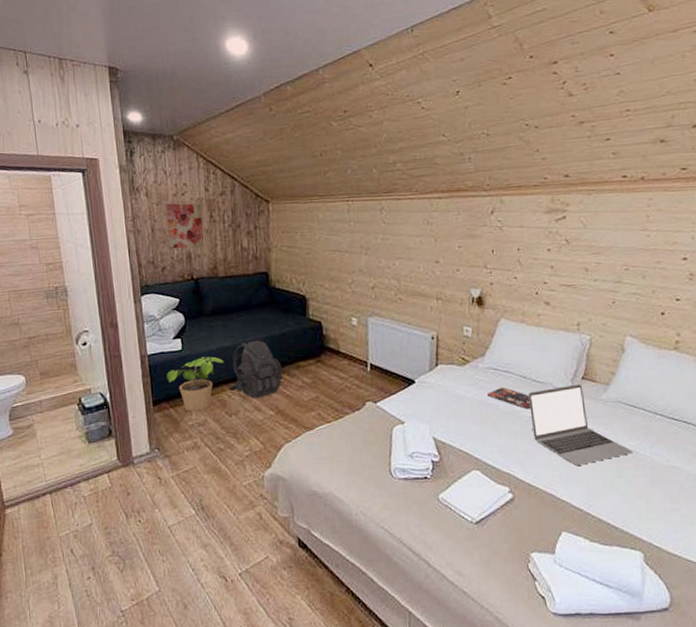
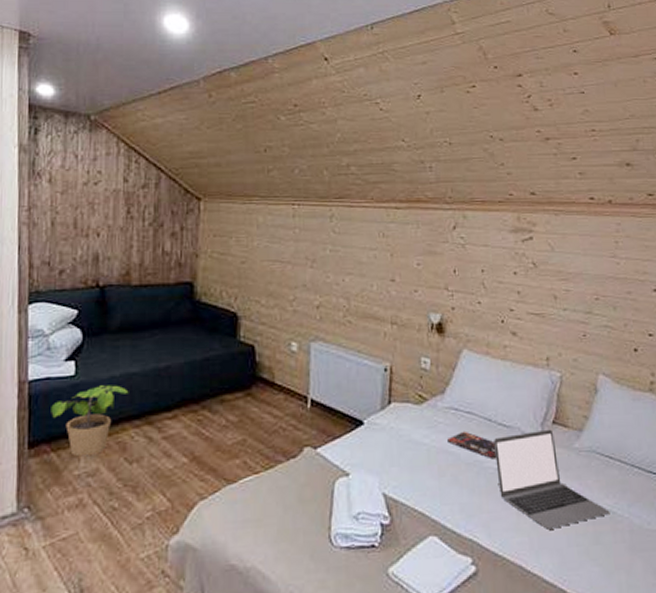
wall art: present [166,203,204,249] -> none [71,193,117,249]
backpack: present [229,340,283,399] -> none [132,366,202,442]

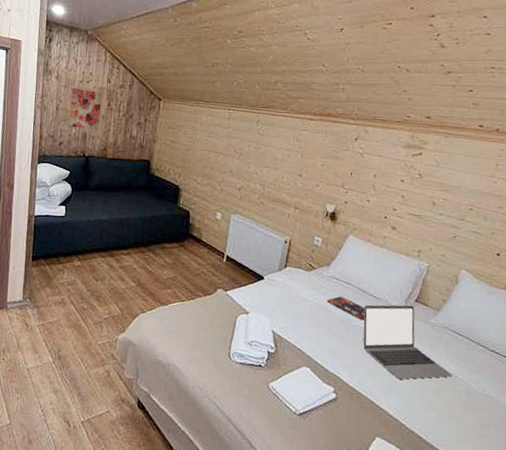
potted plant: present [51,385,129,457] -> none [48,225,100,272]
wall art: none [71,193,117,249] -> present [69,87,102,130]

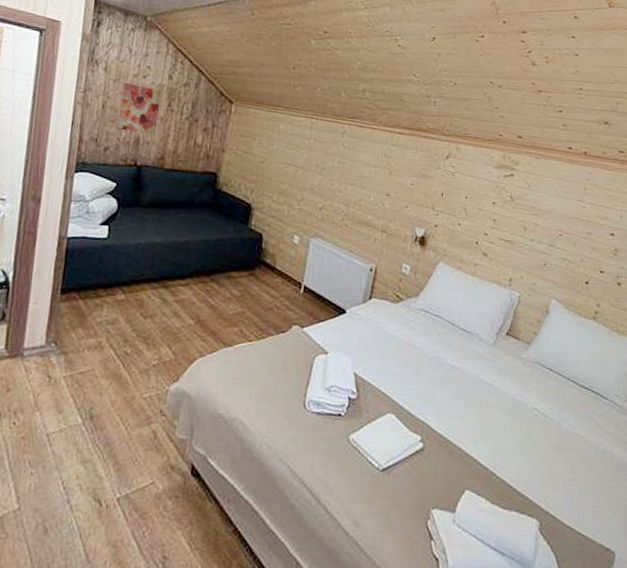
book: present [327,296,366,320] -> none [415,330,455,358]
laptop: present [363,304,452,380] -> none [452,338,543,422]

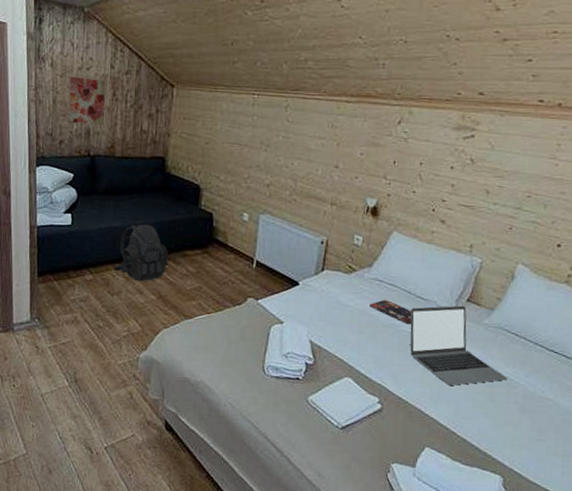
backpack: none [150,241,212,305] -> present [114,224,168,282]
book: none [415,330,455,358] -> present [370,299,412,325]
laptop: none [452,338,543,422] -> present [410,305,508,386]

